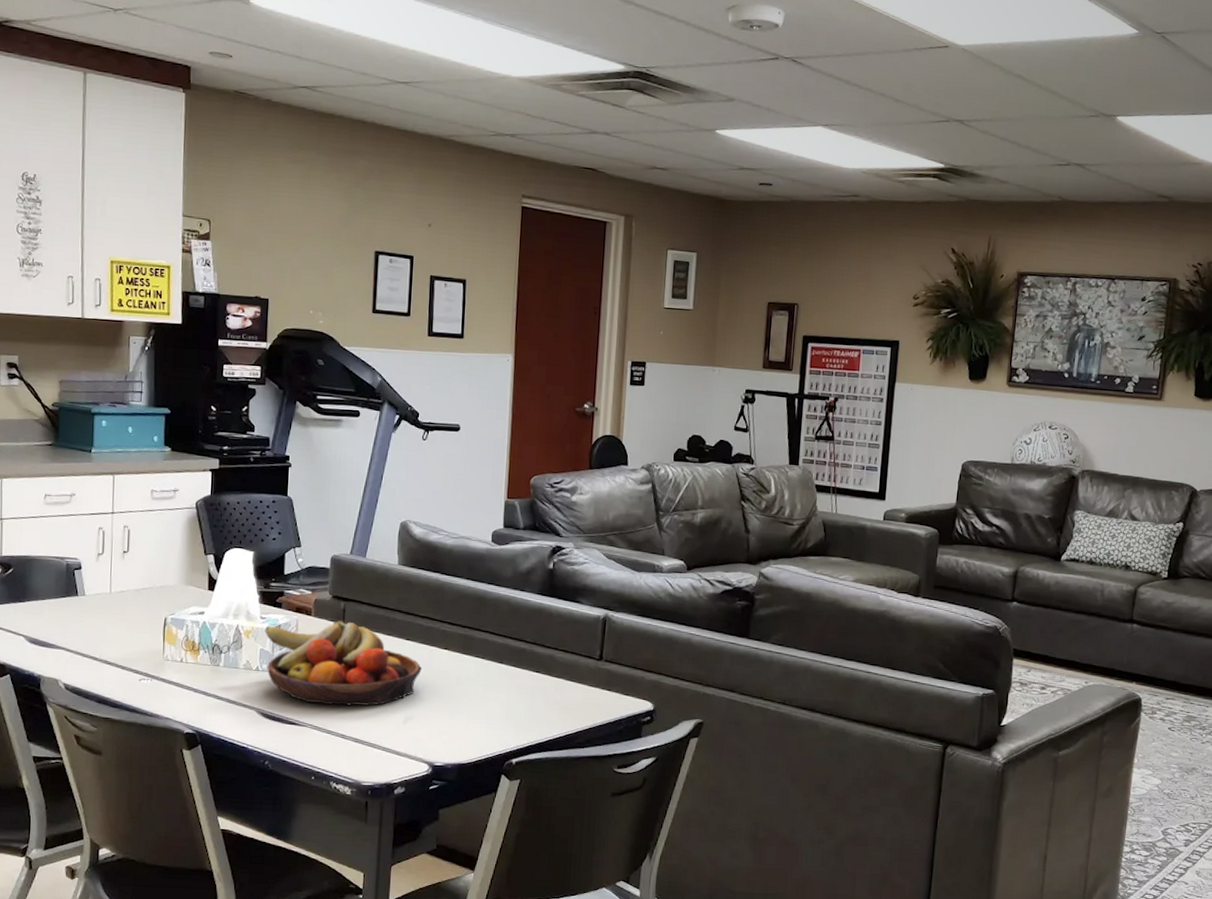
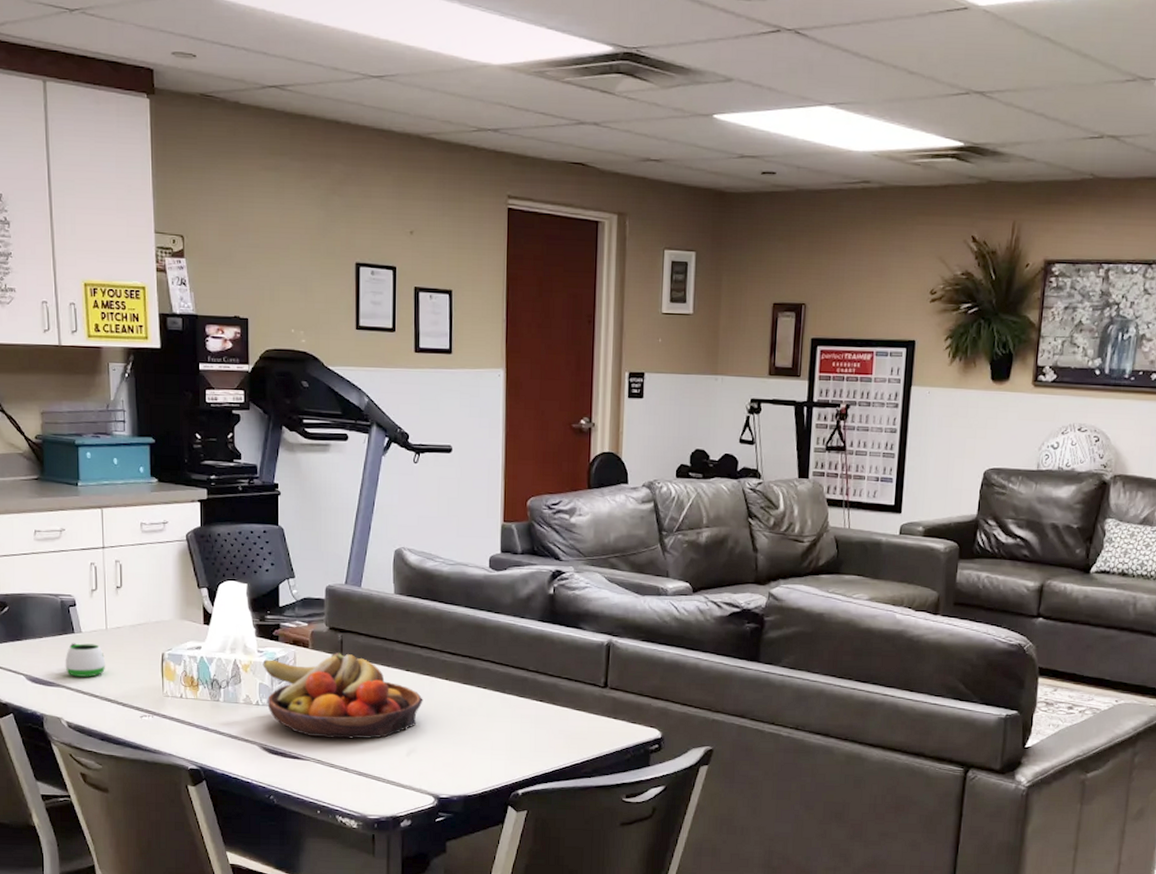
mug: none [66,605,108,640] -> present [65,643,106,677]

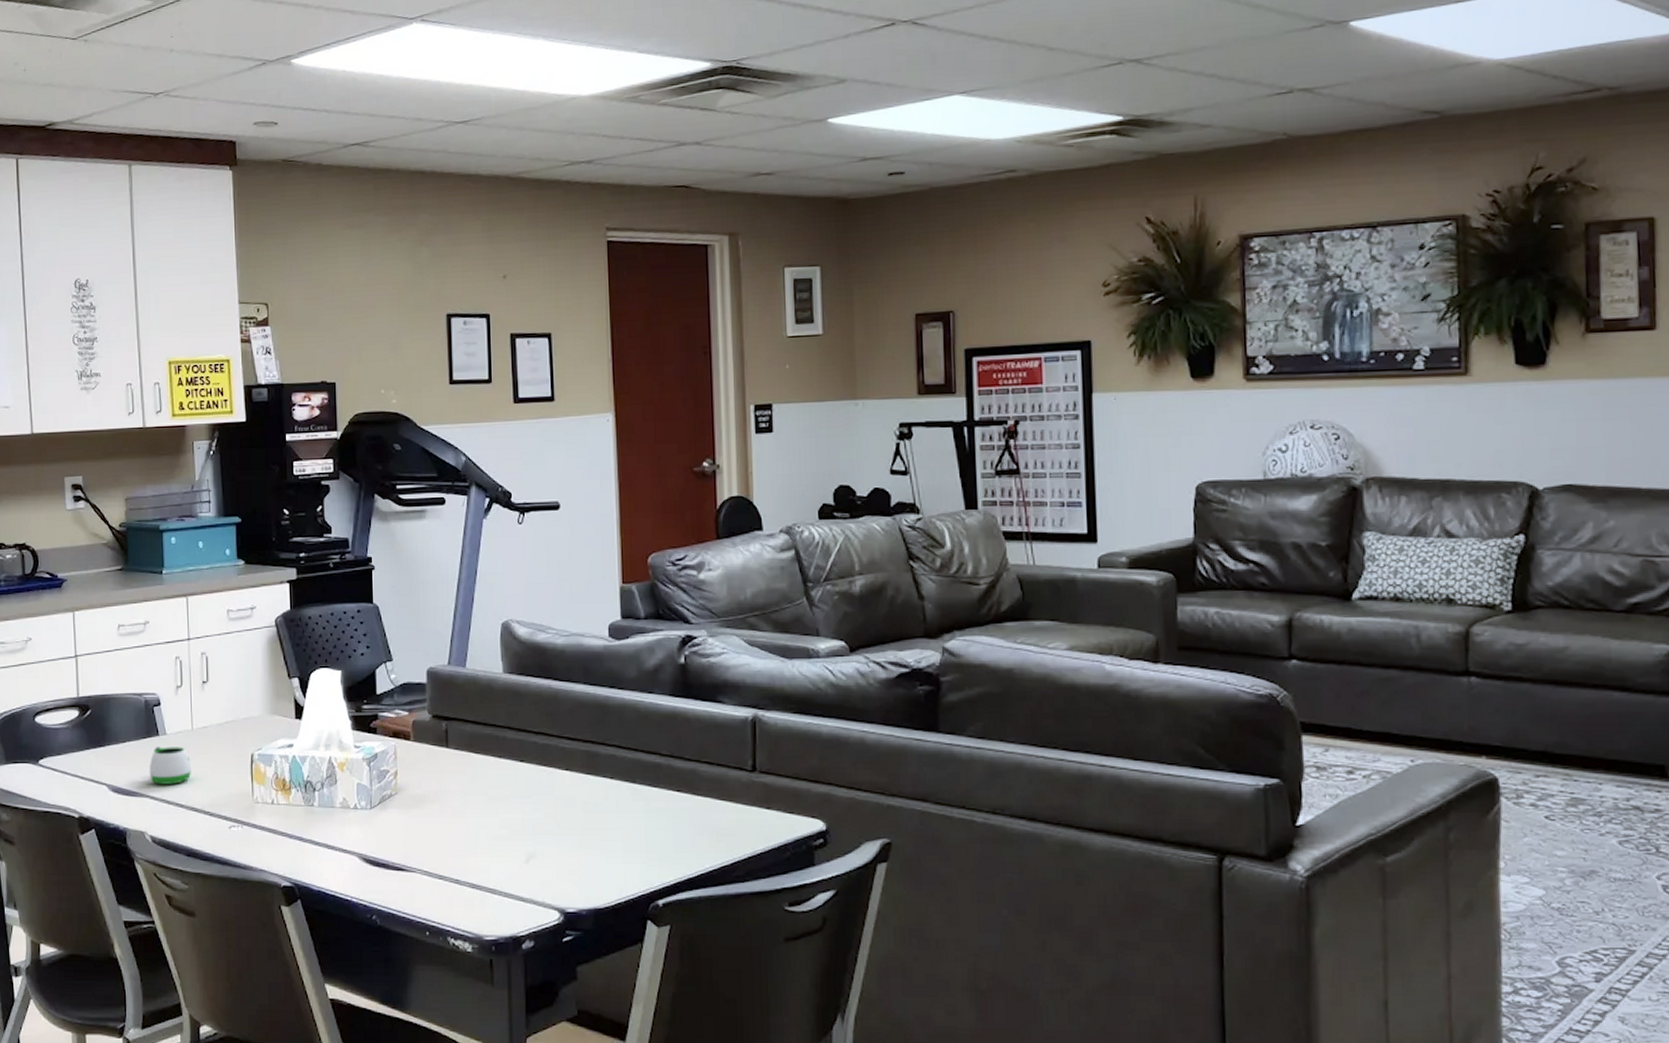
fruit bowl: present [262,653,423,739] -> none [360,744,541,845]

